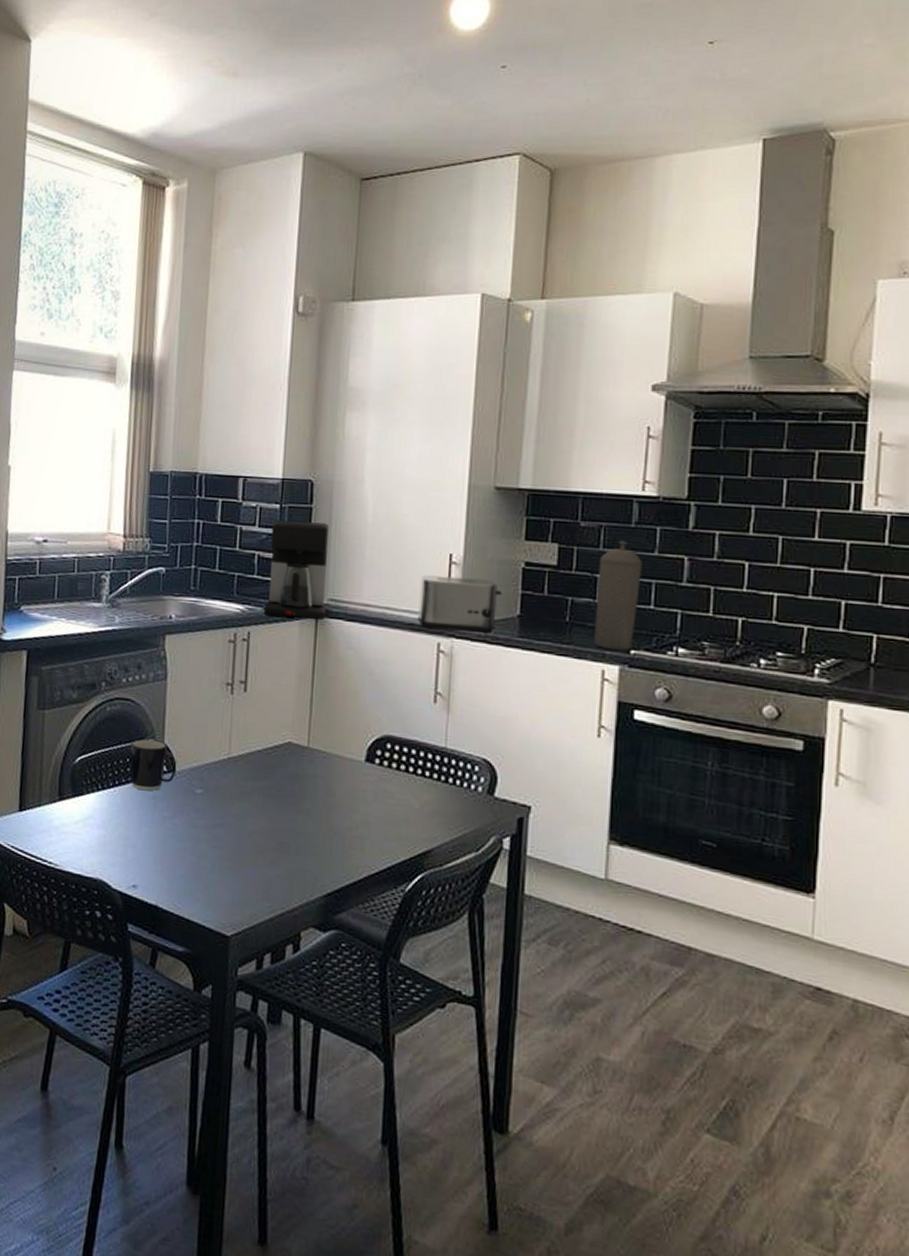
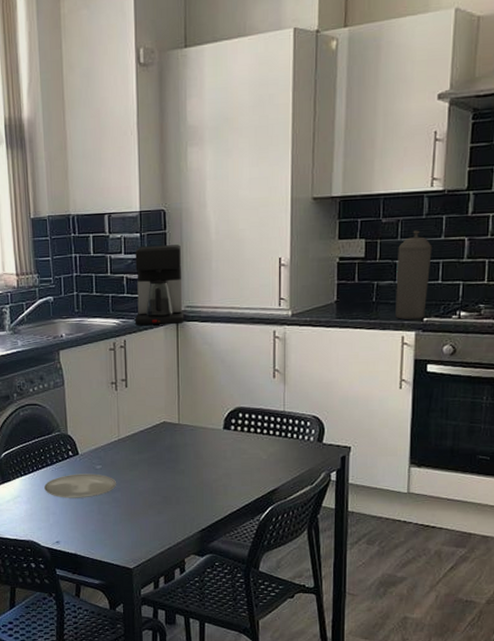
plate: none [126,796,221,831] -> present [44,473,117,498]
mug: present [130,739,177,791] -> none [42,433,80,472]
toaster: present [418,575,502,634] -> none [257,275,322,321]

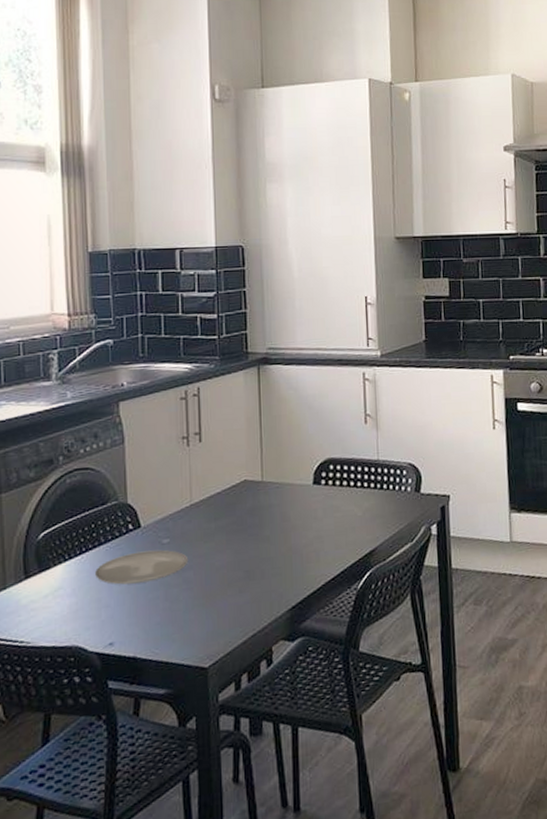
coffee maker: present [134,245,184,326] -> none [210,282,266,371]
canister: present [395,230,432,320] -> none [480,270,512,359]

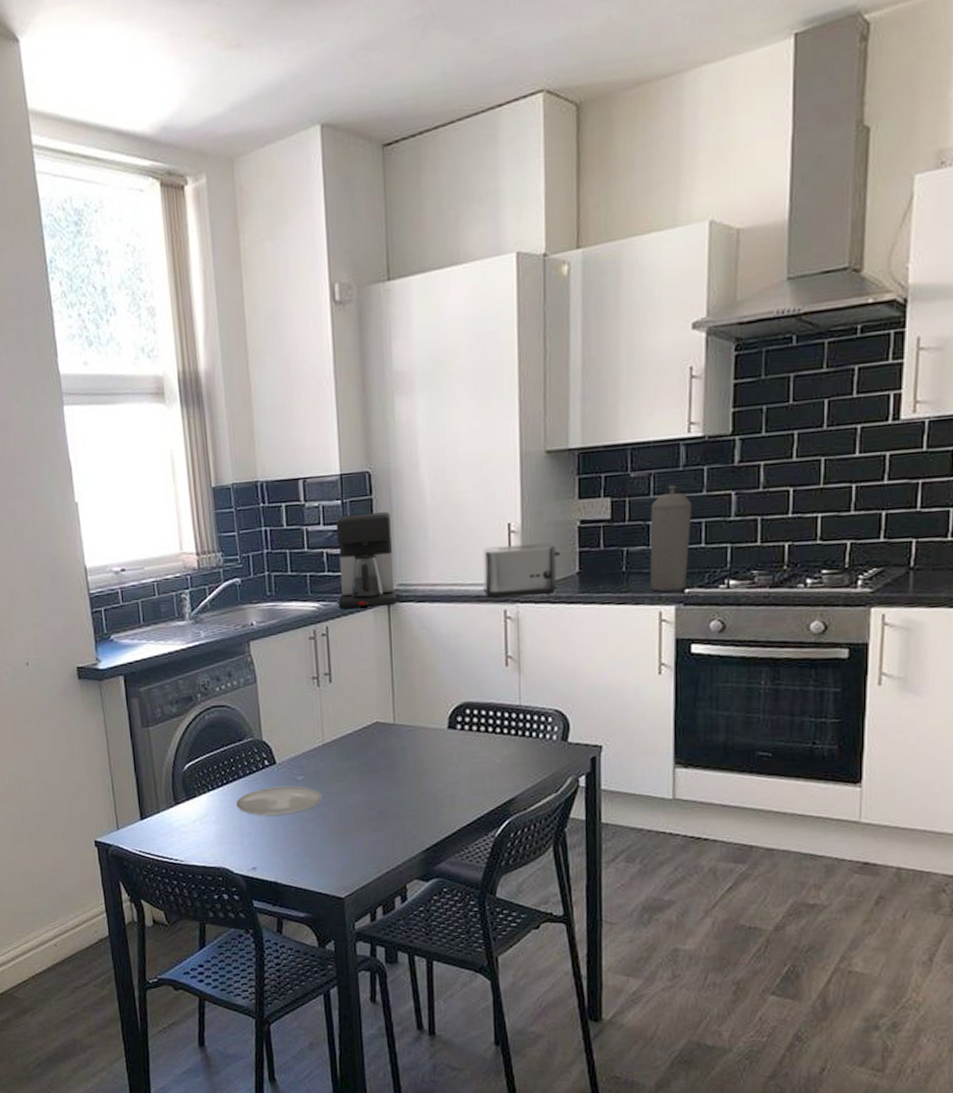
coffee maker: none [210,282,266,371] -> present [336,512,397,610]
toaster: none [343,314,410,363] -> present [482,542,560,599]
canister: none [480,270,512,359] -> present [650,485,692,593]

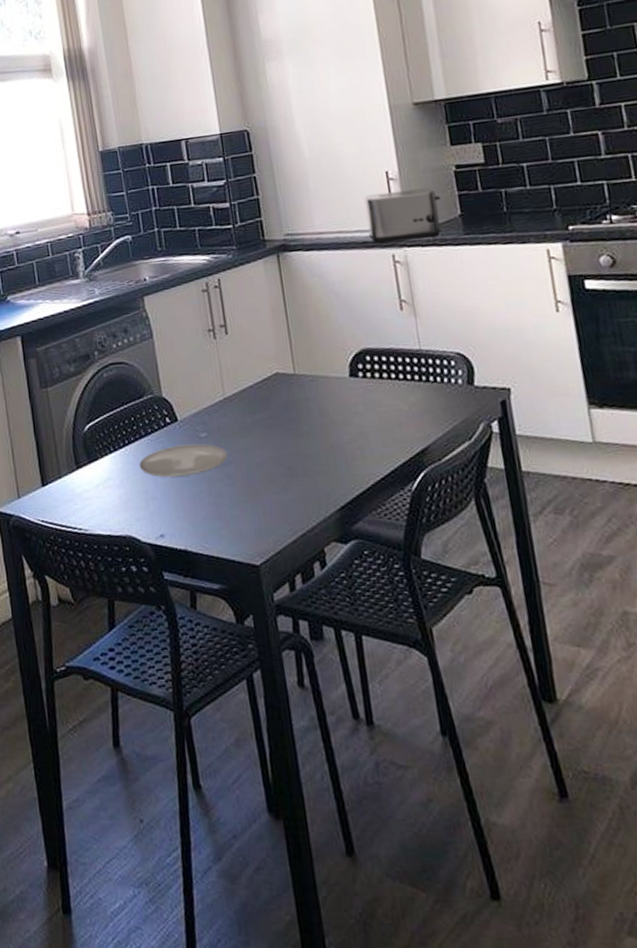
coffee maker: present [336,512,397,610] -> none [219,166,286,261]
canister: present [650,485,692,593] -> none [521,128,570,230]

